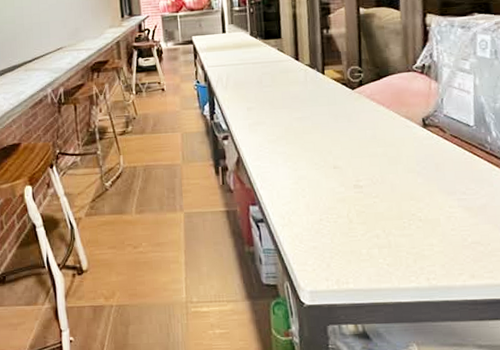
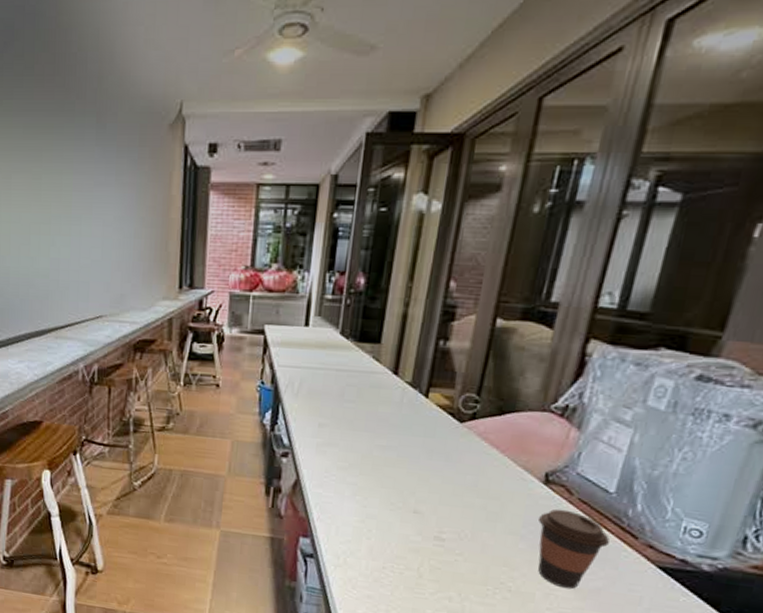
coffee cup: none [426,145,481,210] -> present [538,508,610,589]

